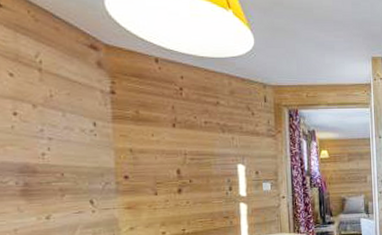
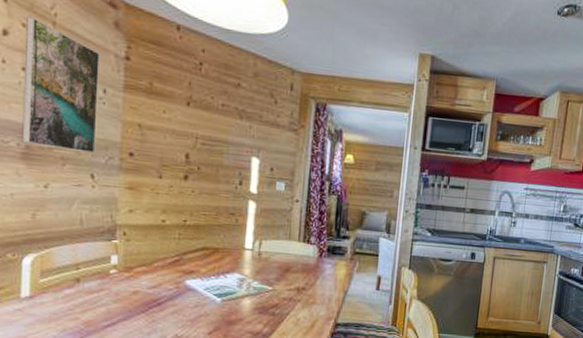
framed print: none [13,67,92,182] -> present [22,16,100,154]

